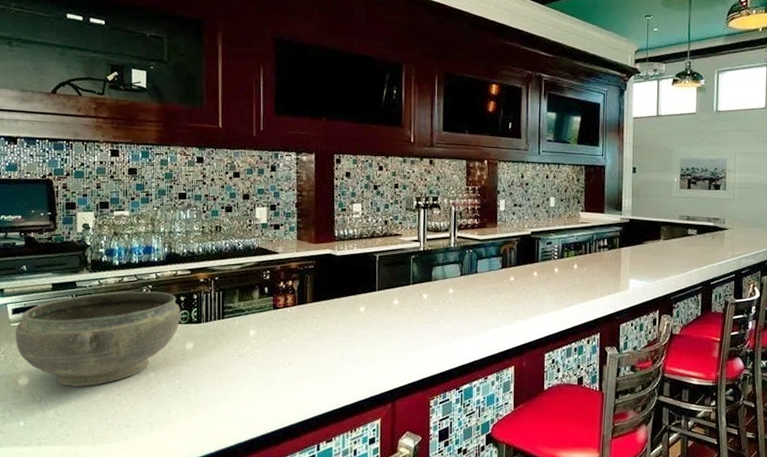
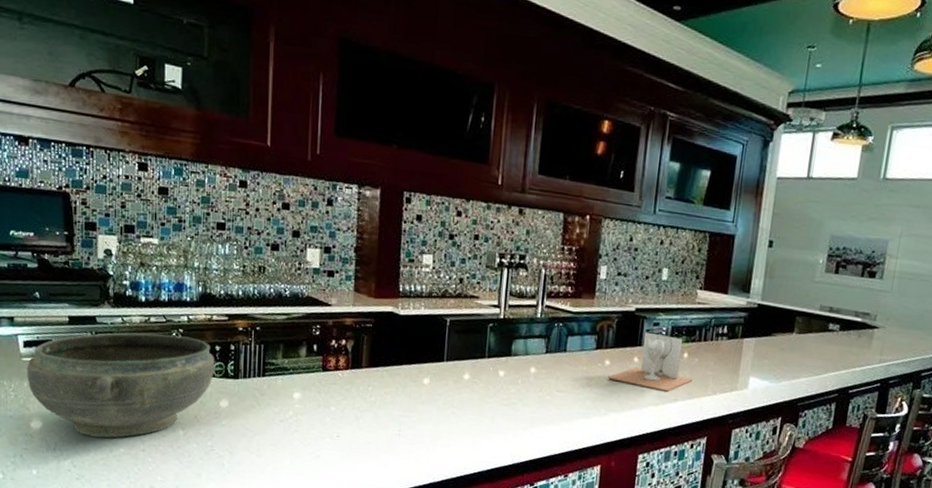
wine glass: none [513,250,584,298] -> present [607,332,693,392]

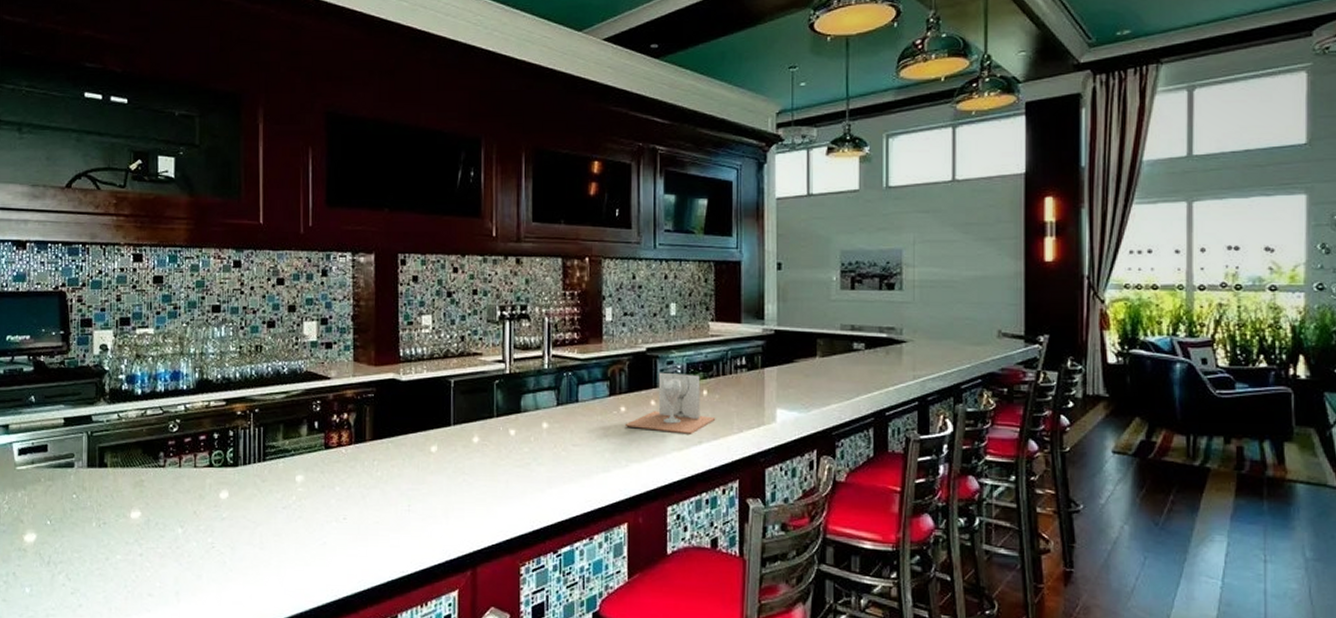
bowl: present [27,332,215,438] -> none [21,426,214,545]

